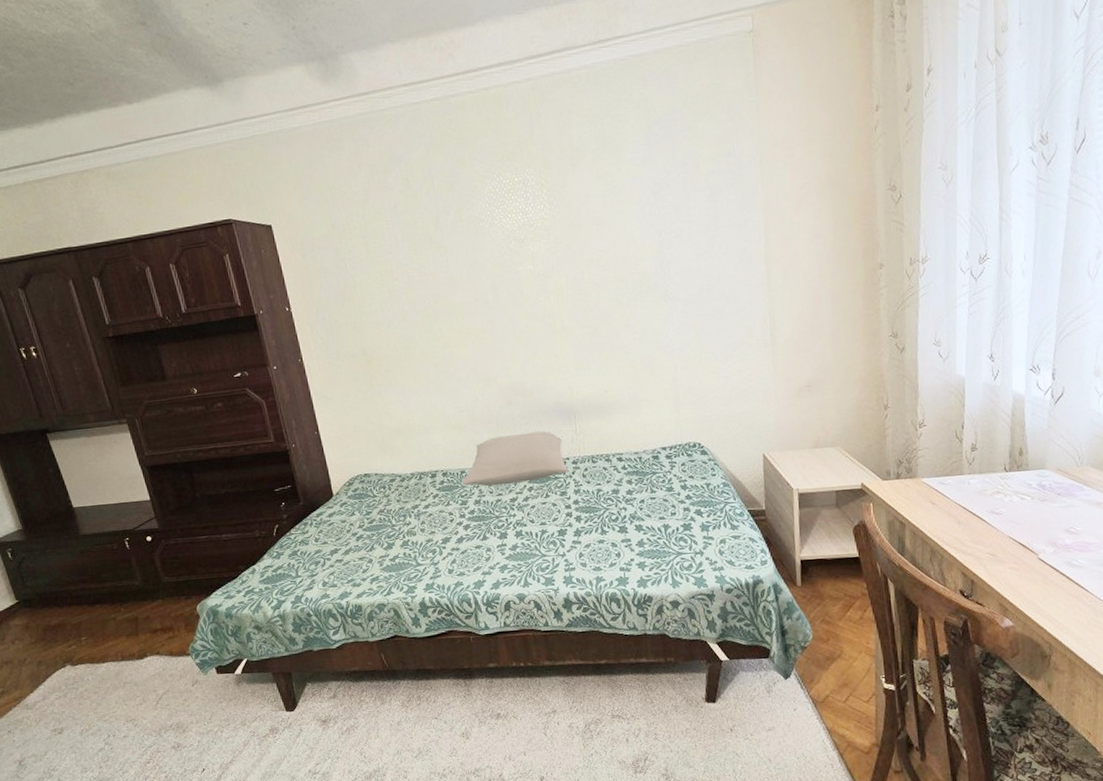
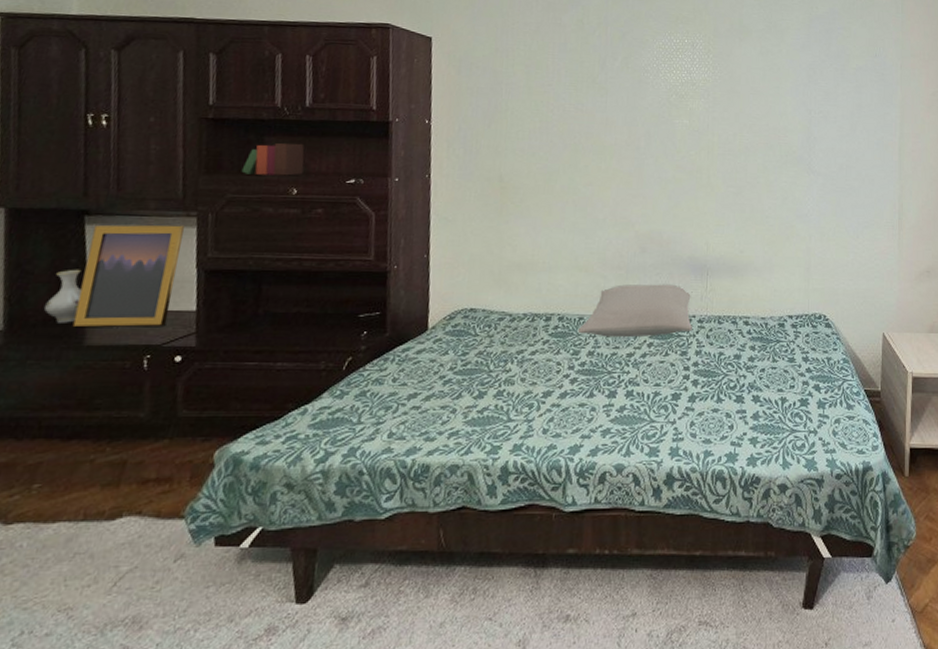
vase: none [43,477,68,520] -> present [43,269,82,323]
picture frame: none [56,432,132,523] -> present [72,224,184,328]
books: none [148,347,197,382] -> present [241,143,305,176]

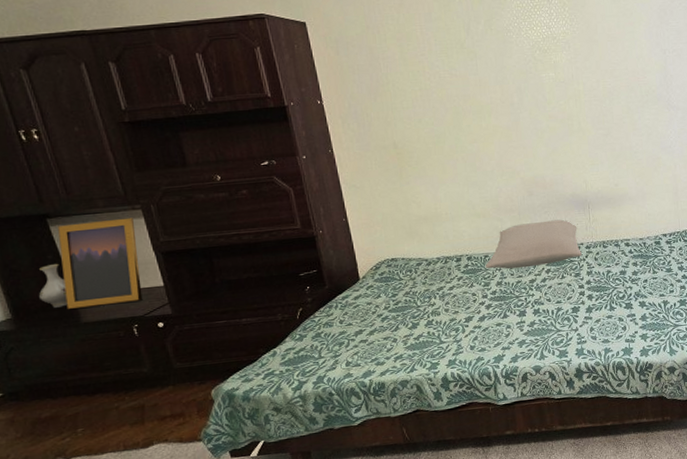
books: present [241,143,305,176] -> none [167,135,221,168]

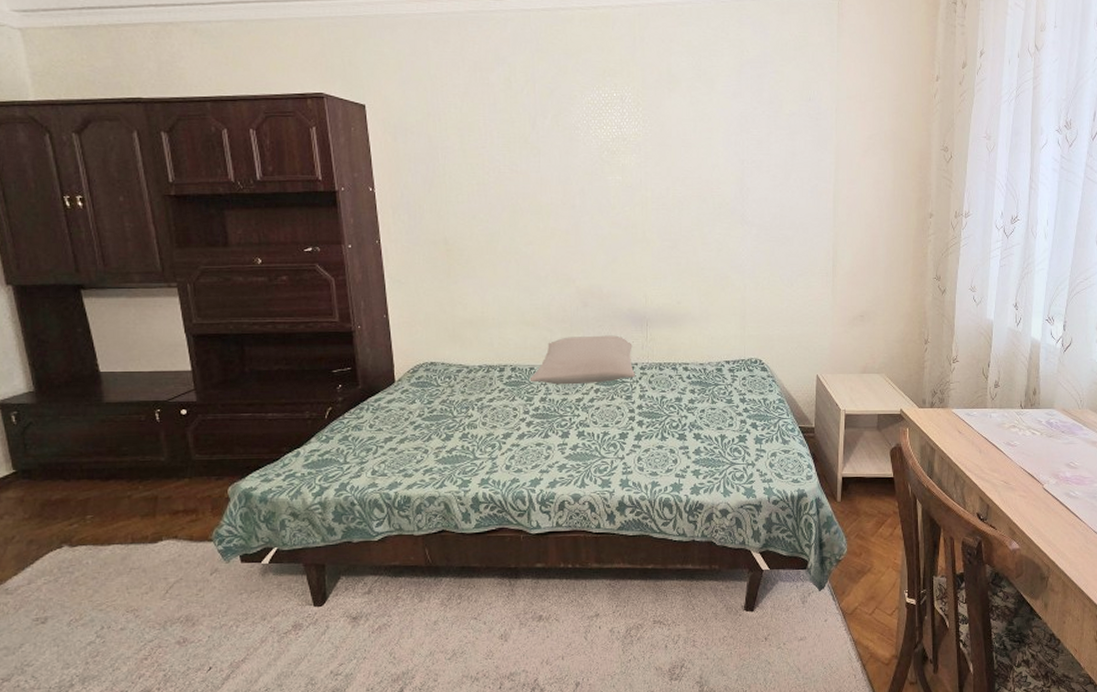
vase: present [38,263,68,308] -> none [63,337,92,384]
picture frame: present [58,217,143,310] -> none [90,295,169,388]

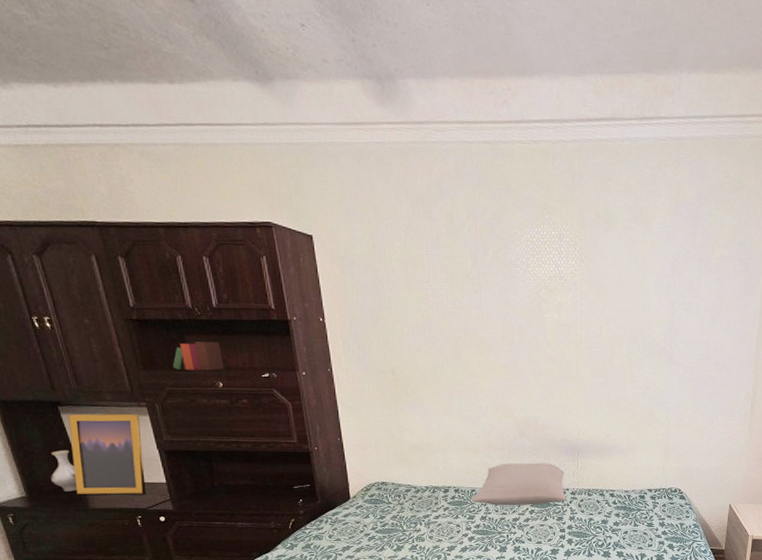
vase: none [63,337,92,384] -> present [50,449,77,492]
picture frame: none [90,295,169,388] -> present [68,413,146,495]
books: none [209,215,264,247] -> present [172,341,224,371]

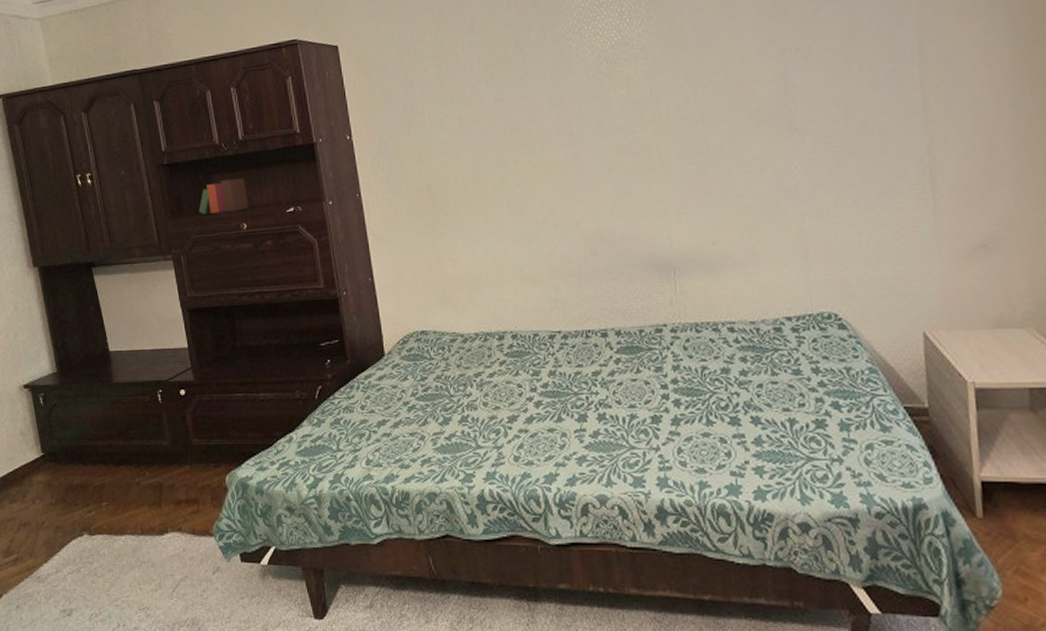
vase: present [50,449,77,492] -> none [80,316,103,364]
picture frame: present [68,413,146,495] -> none [101,269,168,368]
pillow: present [471,463,566,506] -> none [534,289,665,355]

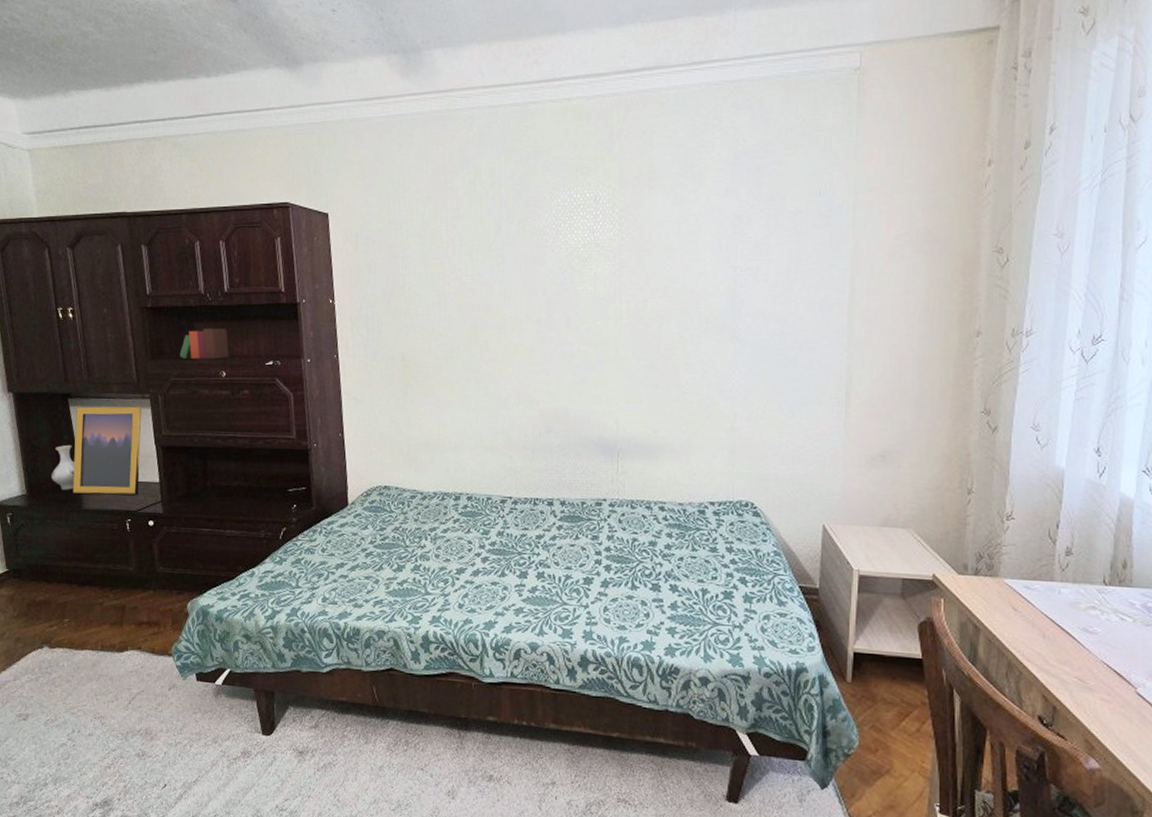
vase: none [80,316,103,364] -> present [51,444,75,490]
picture frame: none [101,269,168,368] -> present [72,406,142,495]

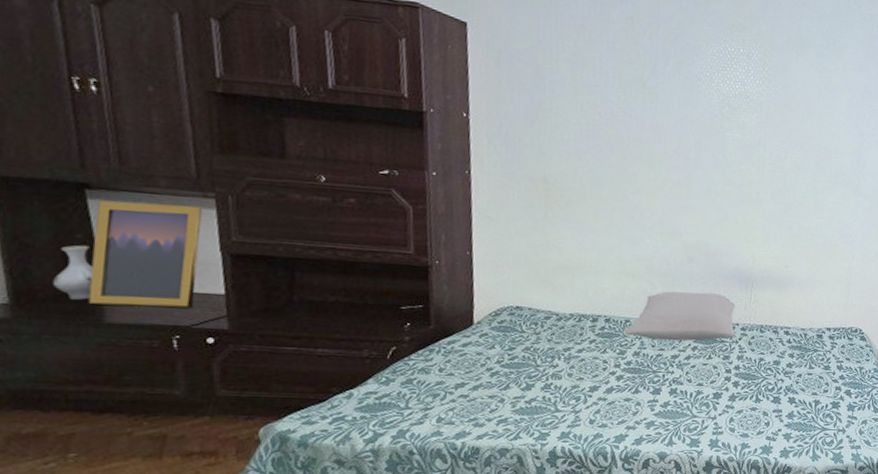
books: present [179,328,229,359] -> none [261,126,331,162]
pillow: none [486,465,603,519] -> present [624,291,737,341]

